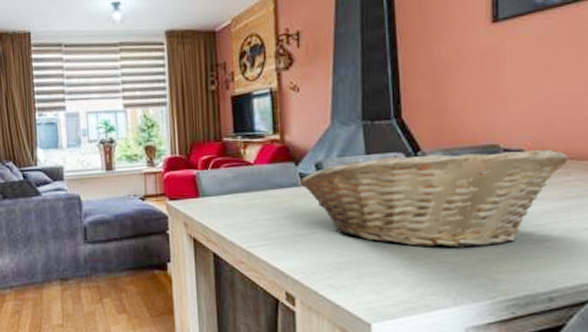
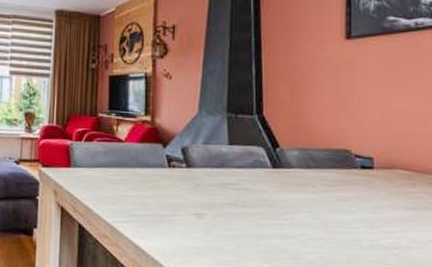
fruit basket: present [299,149,569,248] -> none [166,148,414,247]

